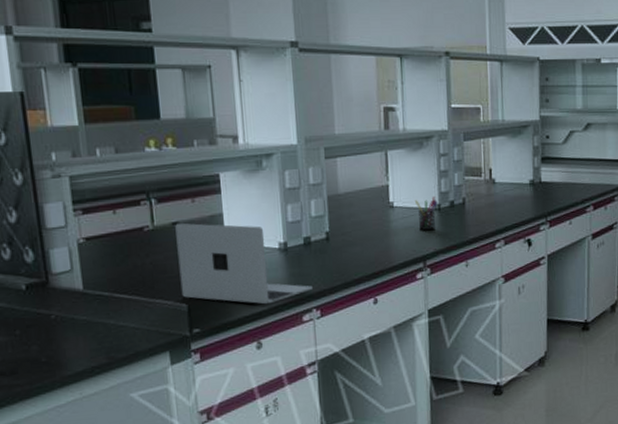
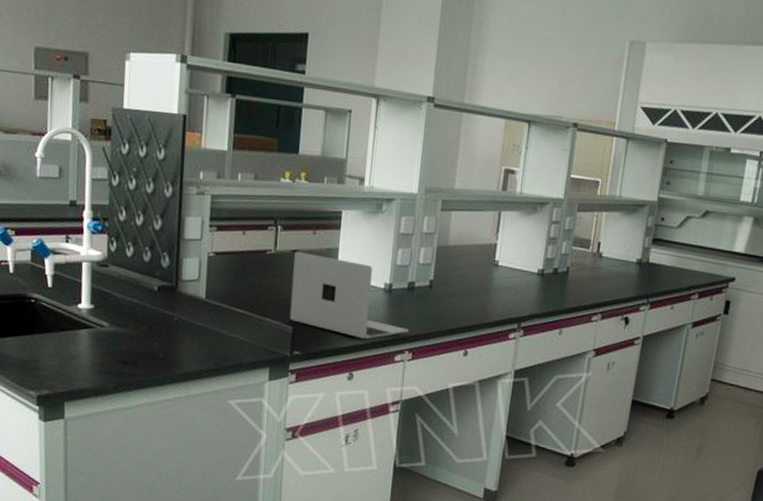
pen holder: present [414,195,438,231] -> none [519,260,542,294]

